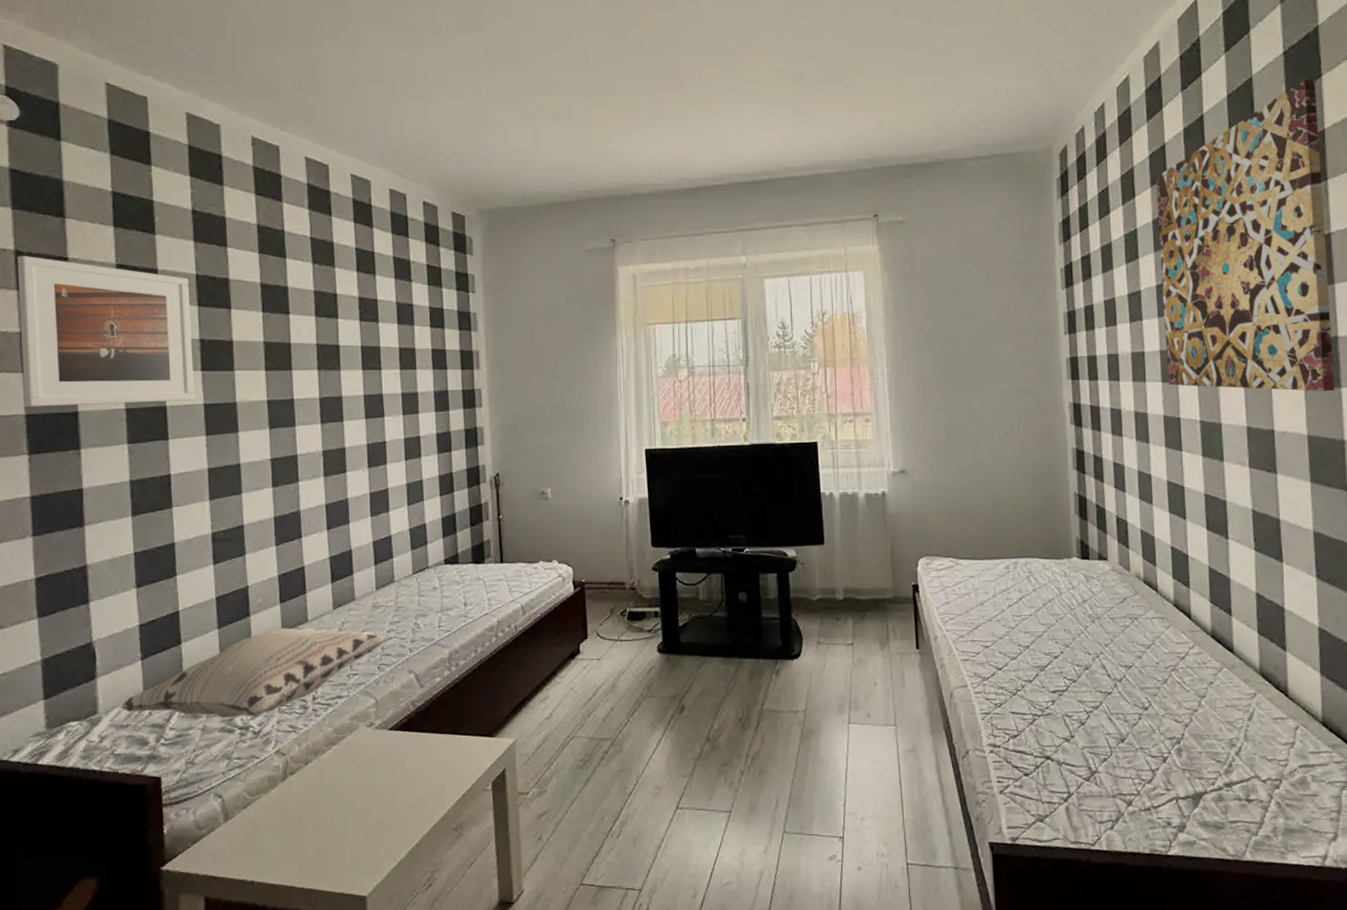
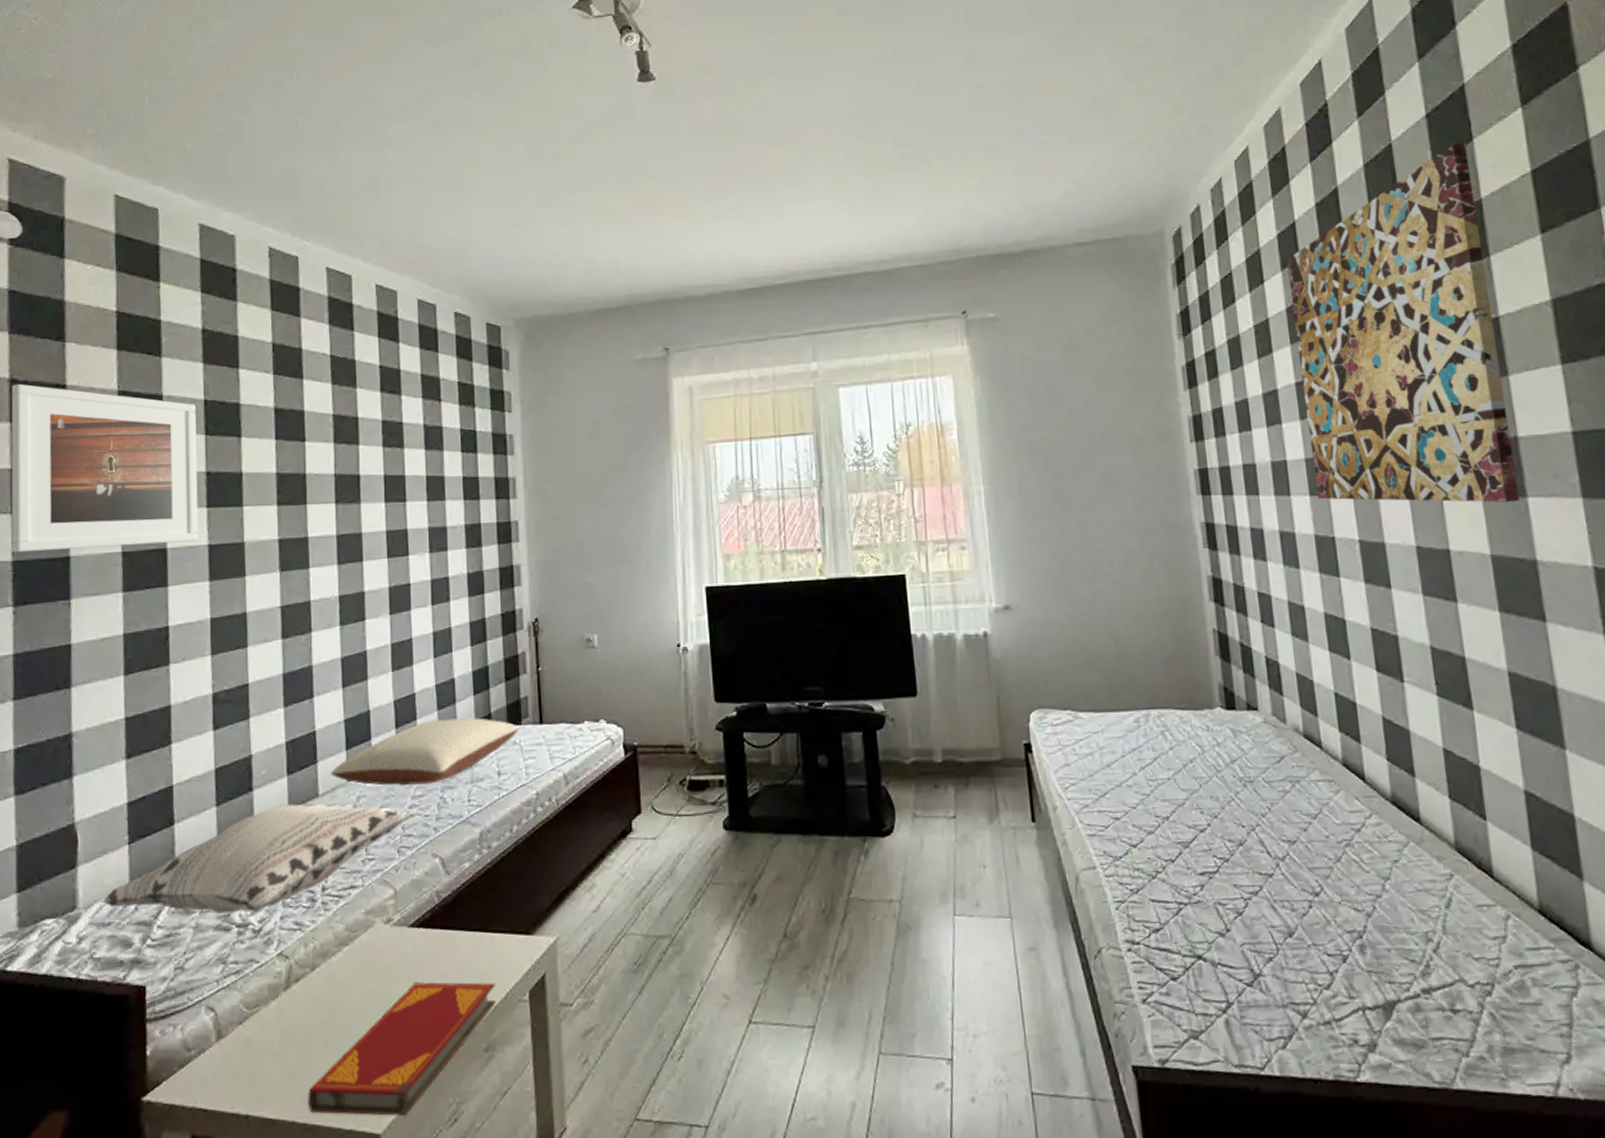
hardback book: none [304,775,464,882] -> present [307,982,496,1116]
pillow: none [318,557,484,613] -> present [330,718,520,786]

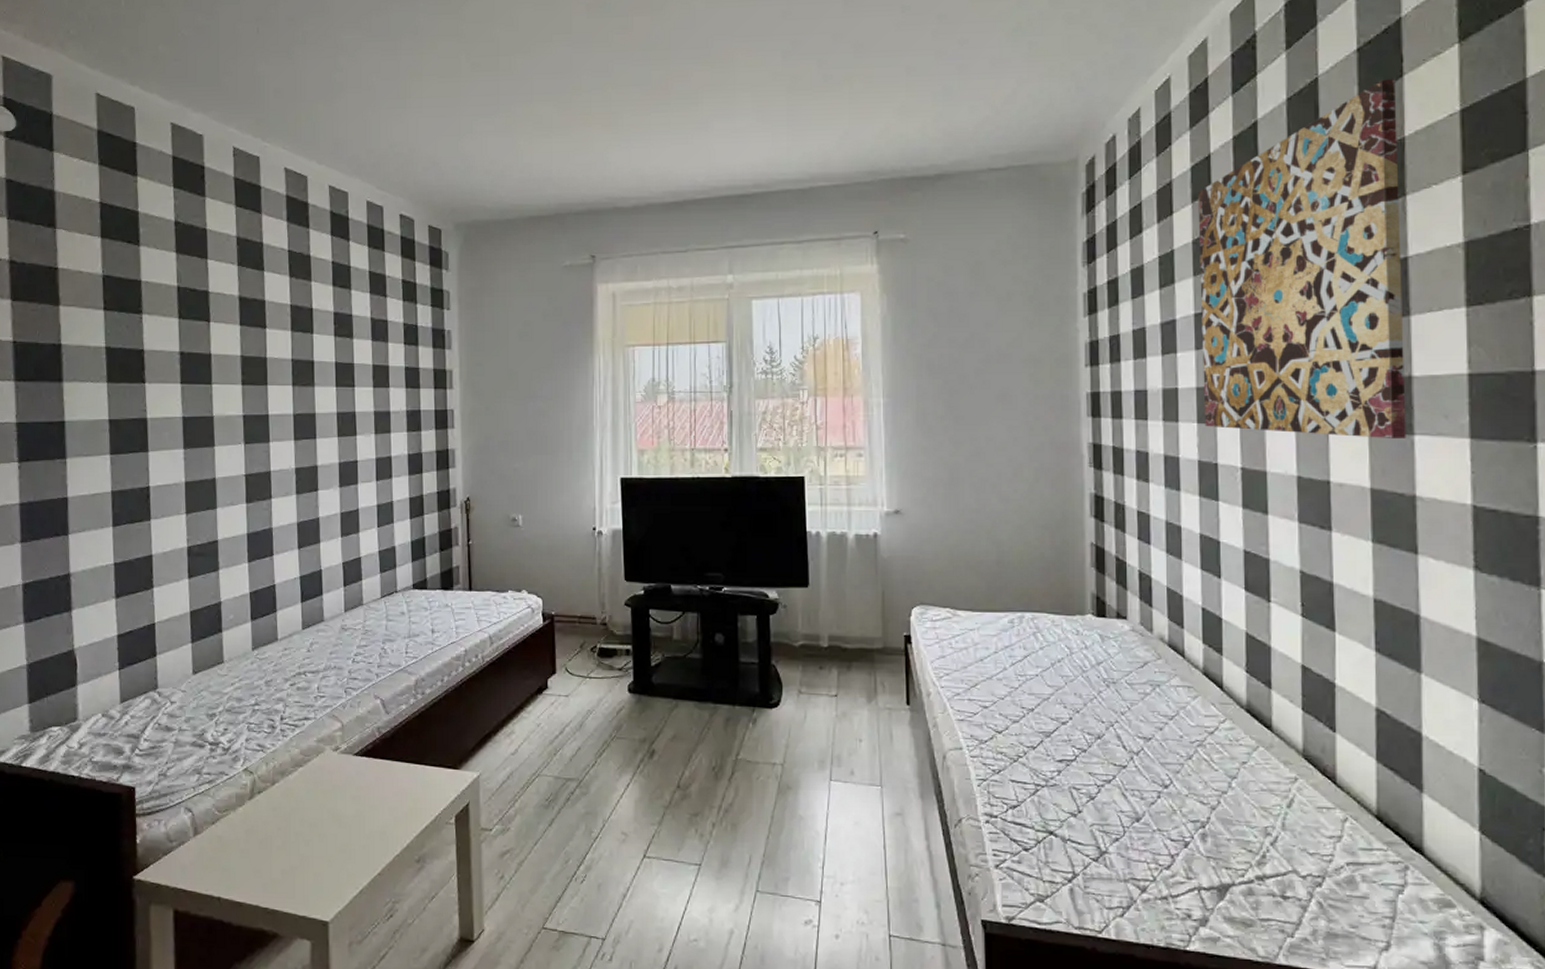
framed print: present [11,383,199,553] -> none [11,265,174,416]
decorative pillow: present [101,804,413,913] -> none [97,645,358,735]
hardback book: present [307,982,496,1116] -> none [269,801,427,908]
pillow: present [330,718,520,786] -> none [288,581,452,636]

